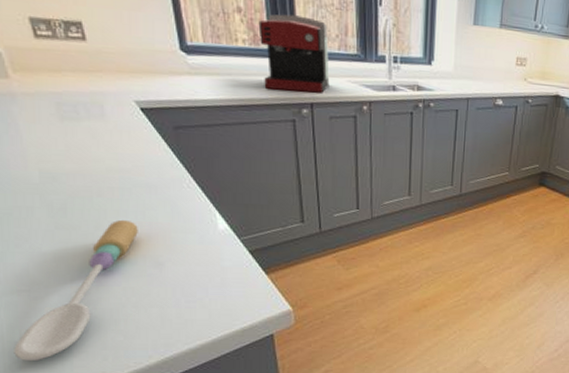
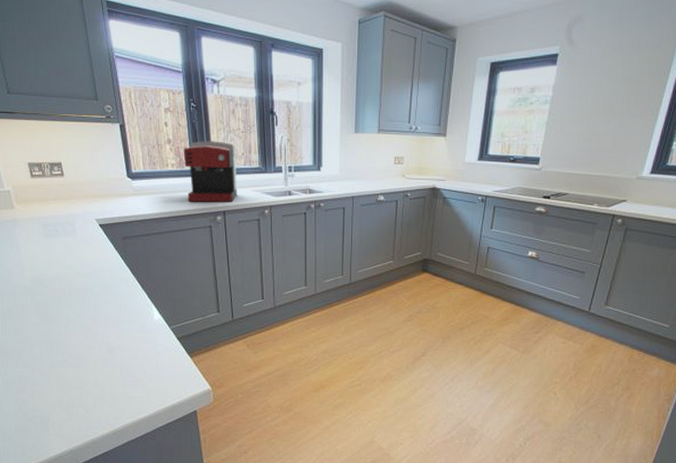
spoon: present [13,219,138,361] -> none [10,313,96,429]

